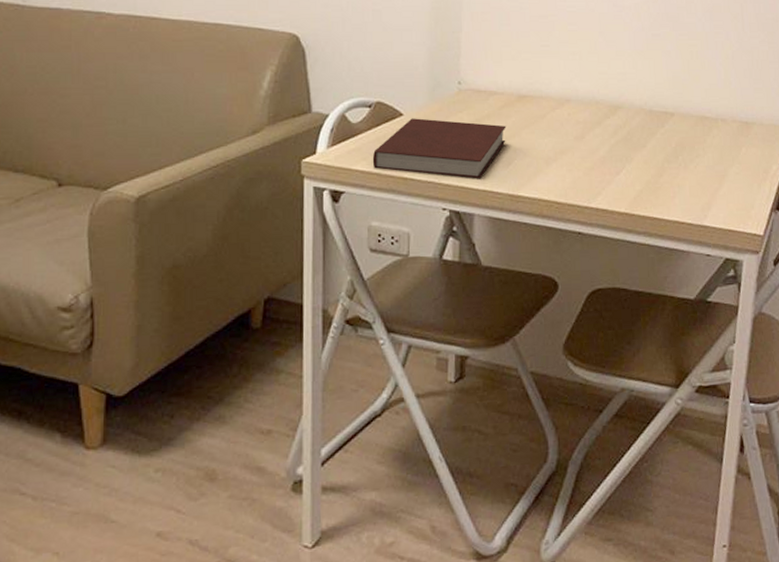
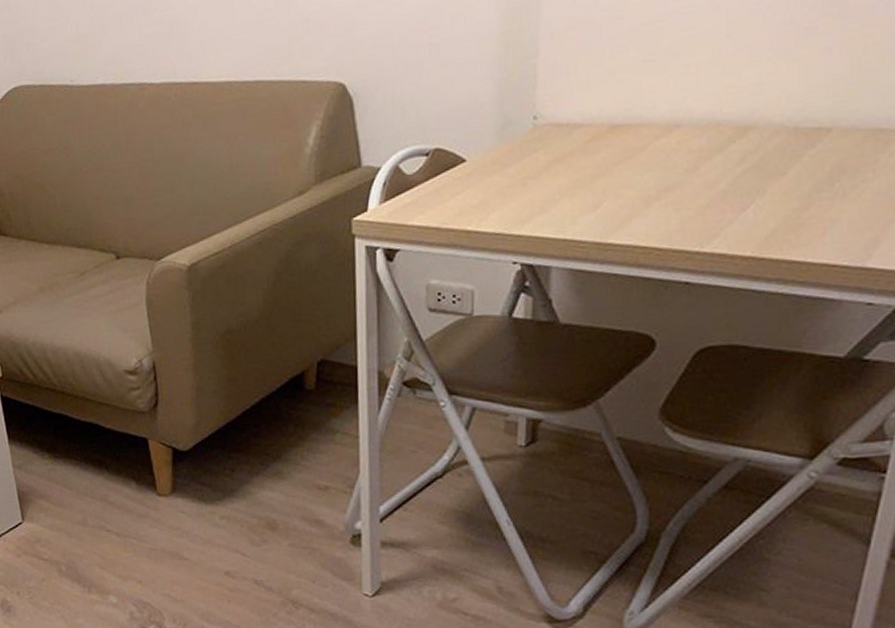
notebook: present [372,118,507,179] -> none [430,162,594,227]

